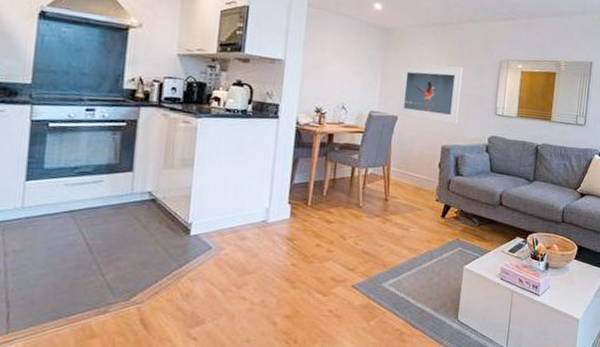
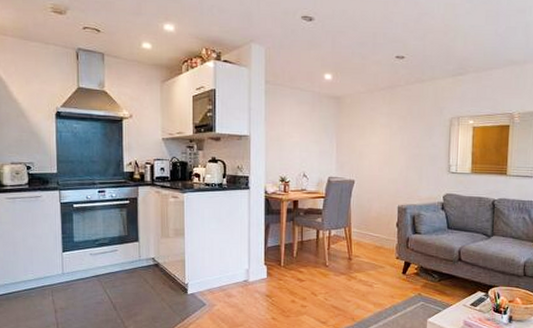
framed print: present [398,64,463,124] -> none [354,127,414,184]

